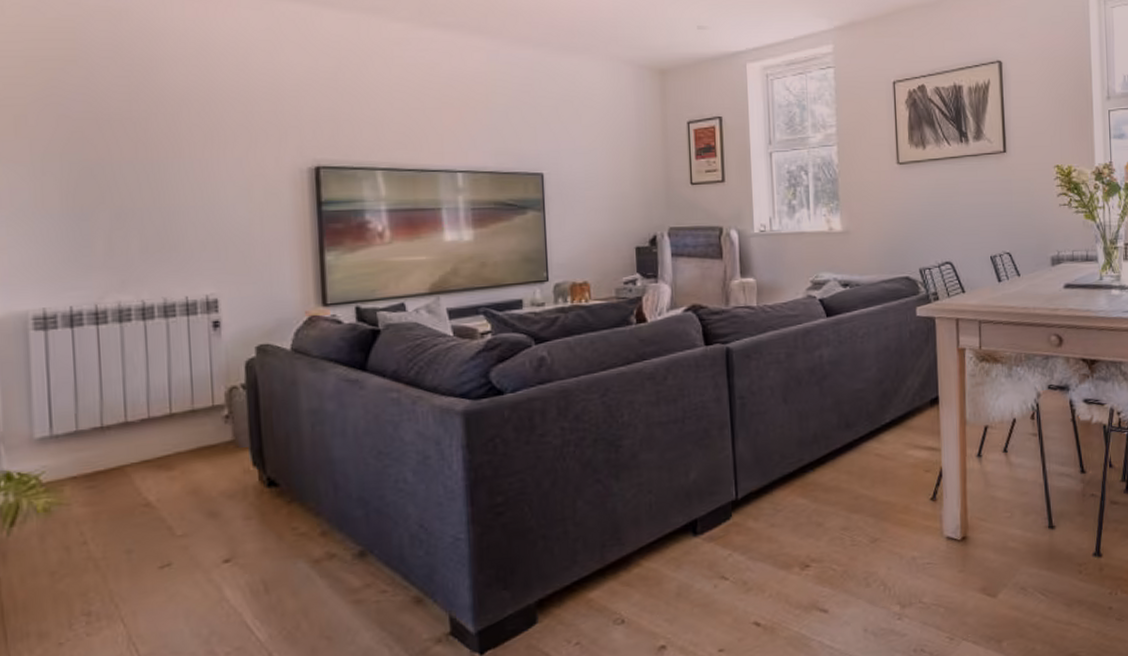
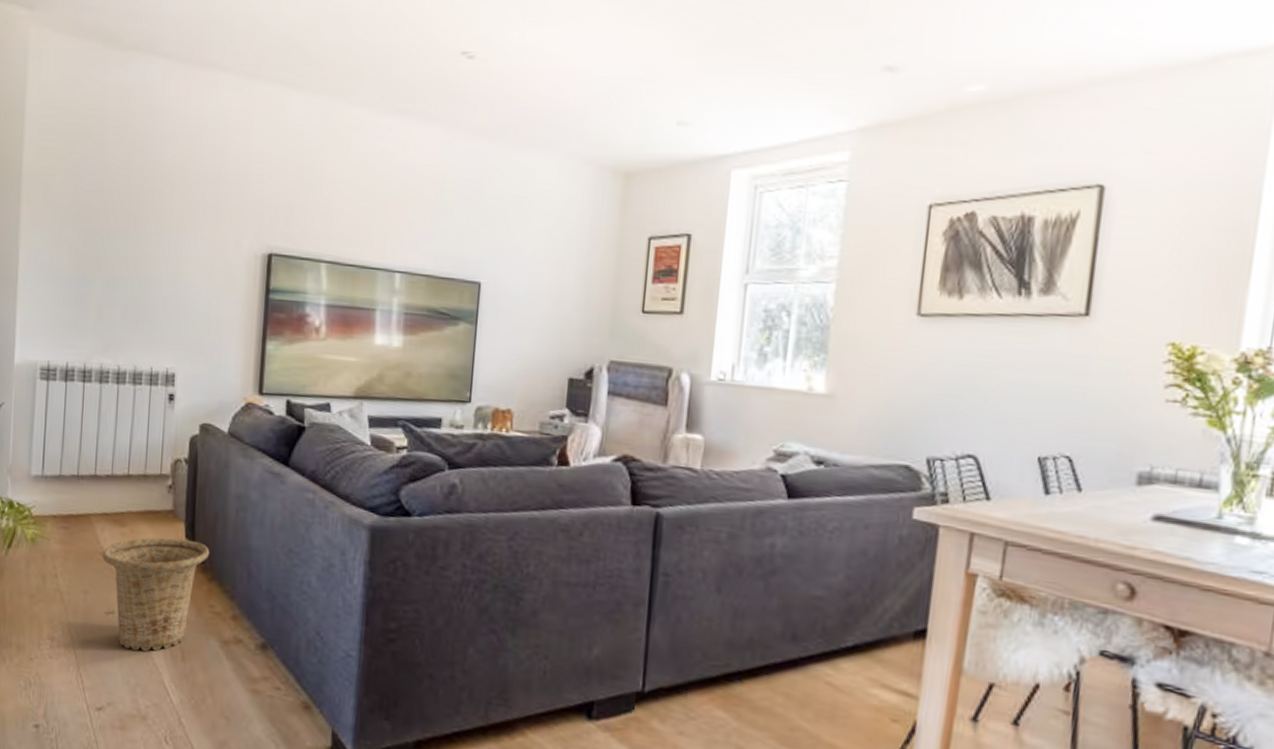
basket: none [146,466,286,600] -> present [102,537,210,651]

